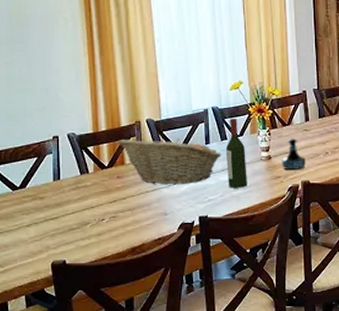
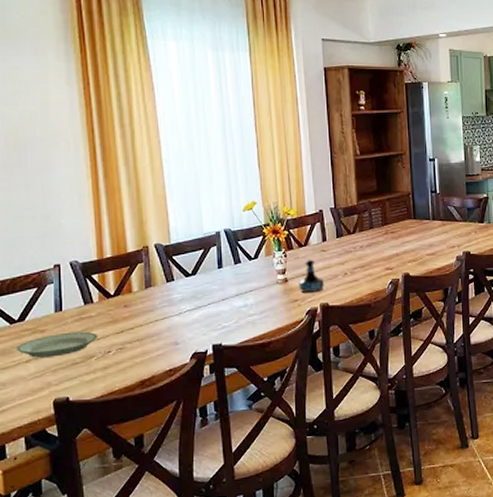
plate: none [19,200,92,223] -> present [17,331,97,358]
fruit basket: present [118,138,221,185] -> none [124,263,235,313]
wine bottle: present [225,119,247,188] -> none [239,241,263,314]

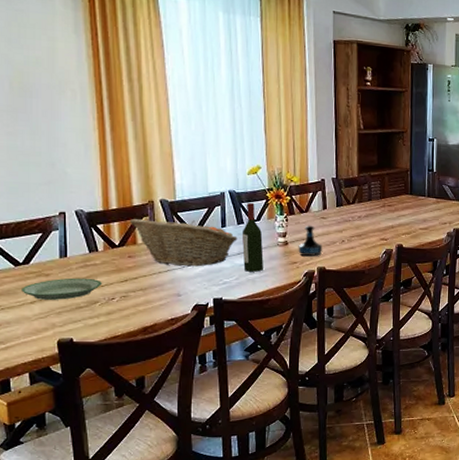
fruit basket: none [124,263,235,313] -> present [129,219,238,267]
wine bottle: none [239,241,263,314] -> present [241,203,264,272]

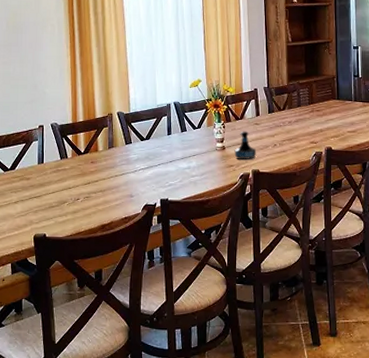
plate: present [22,278,102,300] -> none [8,181,70,200]
fruit basket: present [129,219,238,267] -> none [92,129,181,171]
wine bottle: present [241,203,264,272] -> none [185,113,204,175]

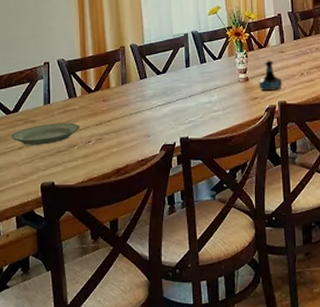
plate: none [8,181,70,200] -> present [11,123,79,145]

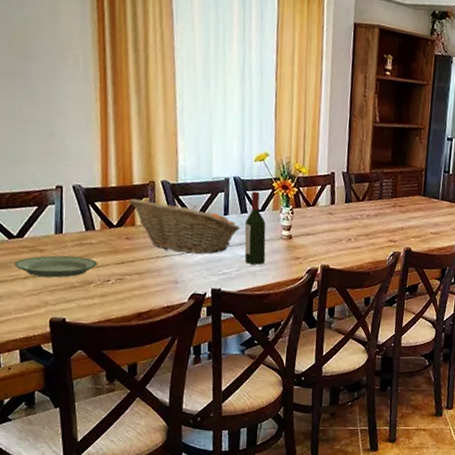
fruit basket: none [103,62,201,108] -> present [128,199,240,255]
wine bottle: none [204,42,226,110] -> present [244,192,266,265]
tequila bottle: present [258,60,282,91] -> none [302,220,328,253]

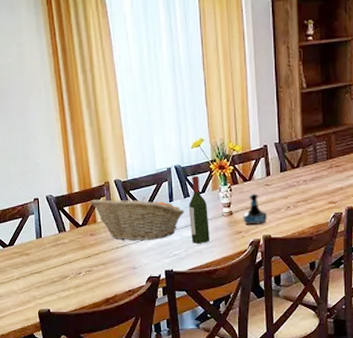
plate: present [15,255,97,278] -> none [9,255,70,276]
tequila bottle: none [302,220,328,253] -> present [243,193,267,225]

